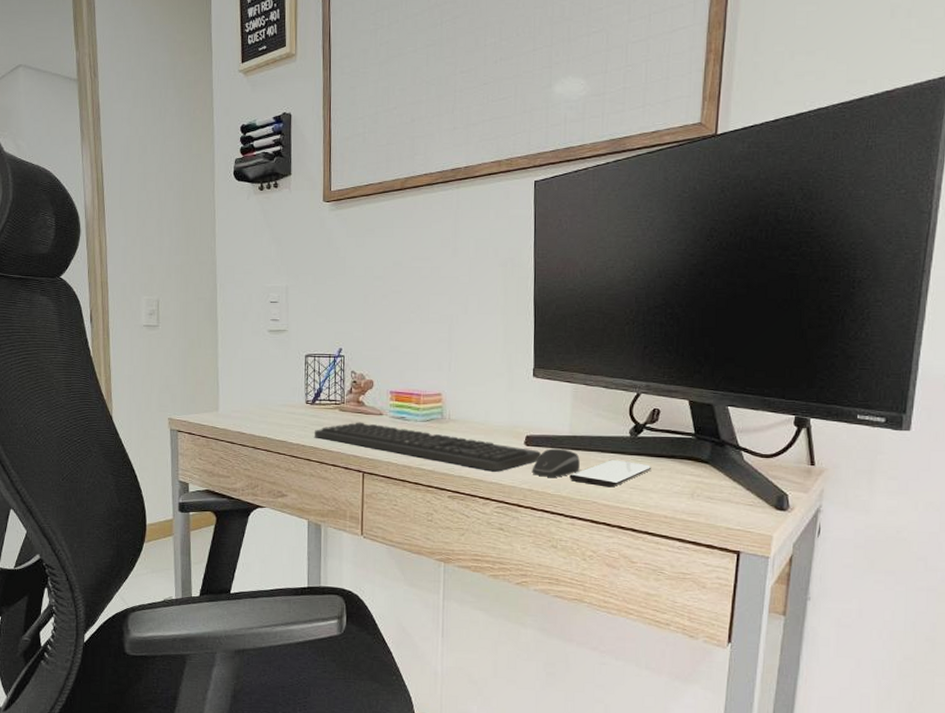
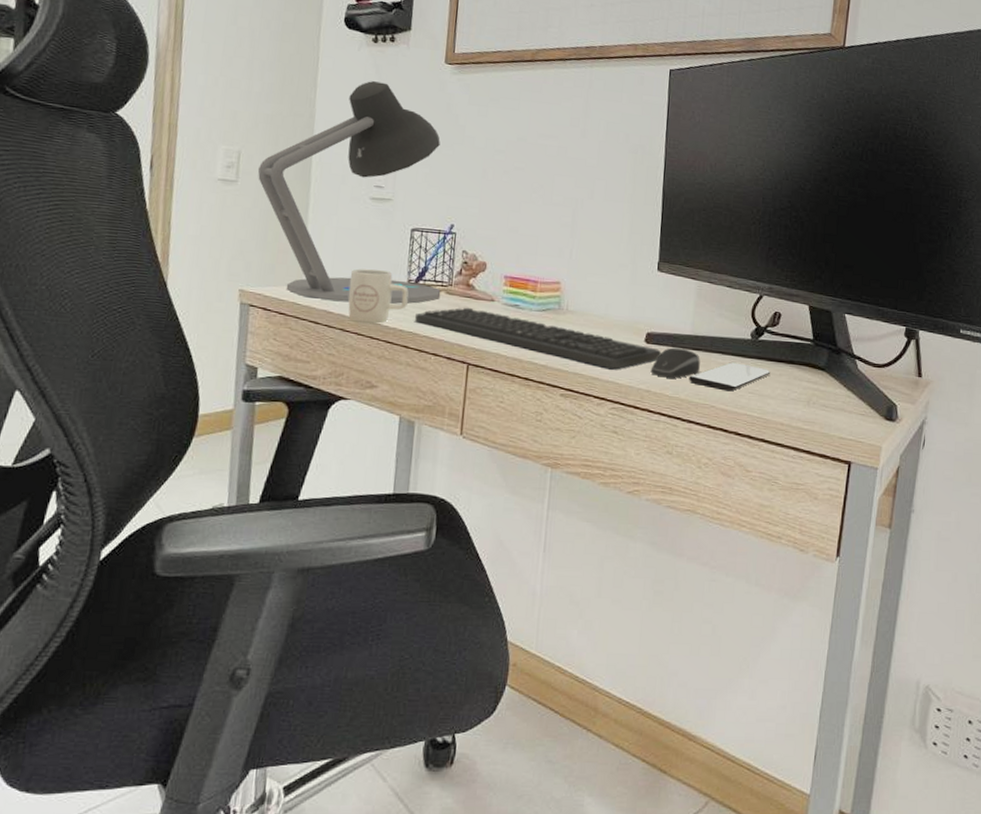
desk lamp: none [174,226,334,424] -> present [257,81,440,304]
mug: none [256,394,307,442] -> present [348,268,409,324]

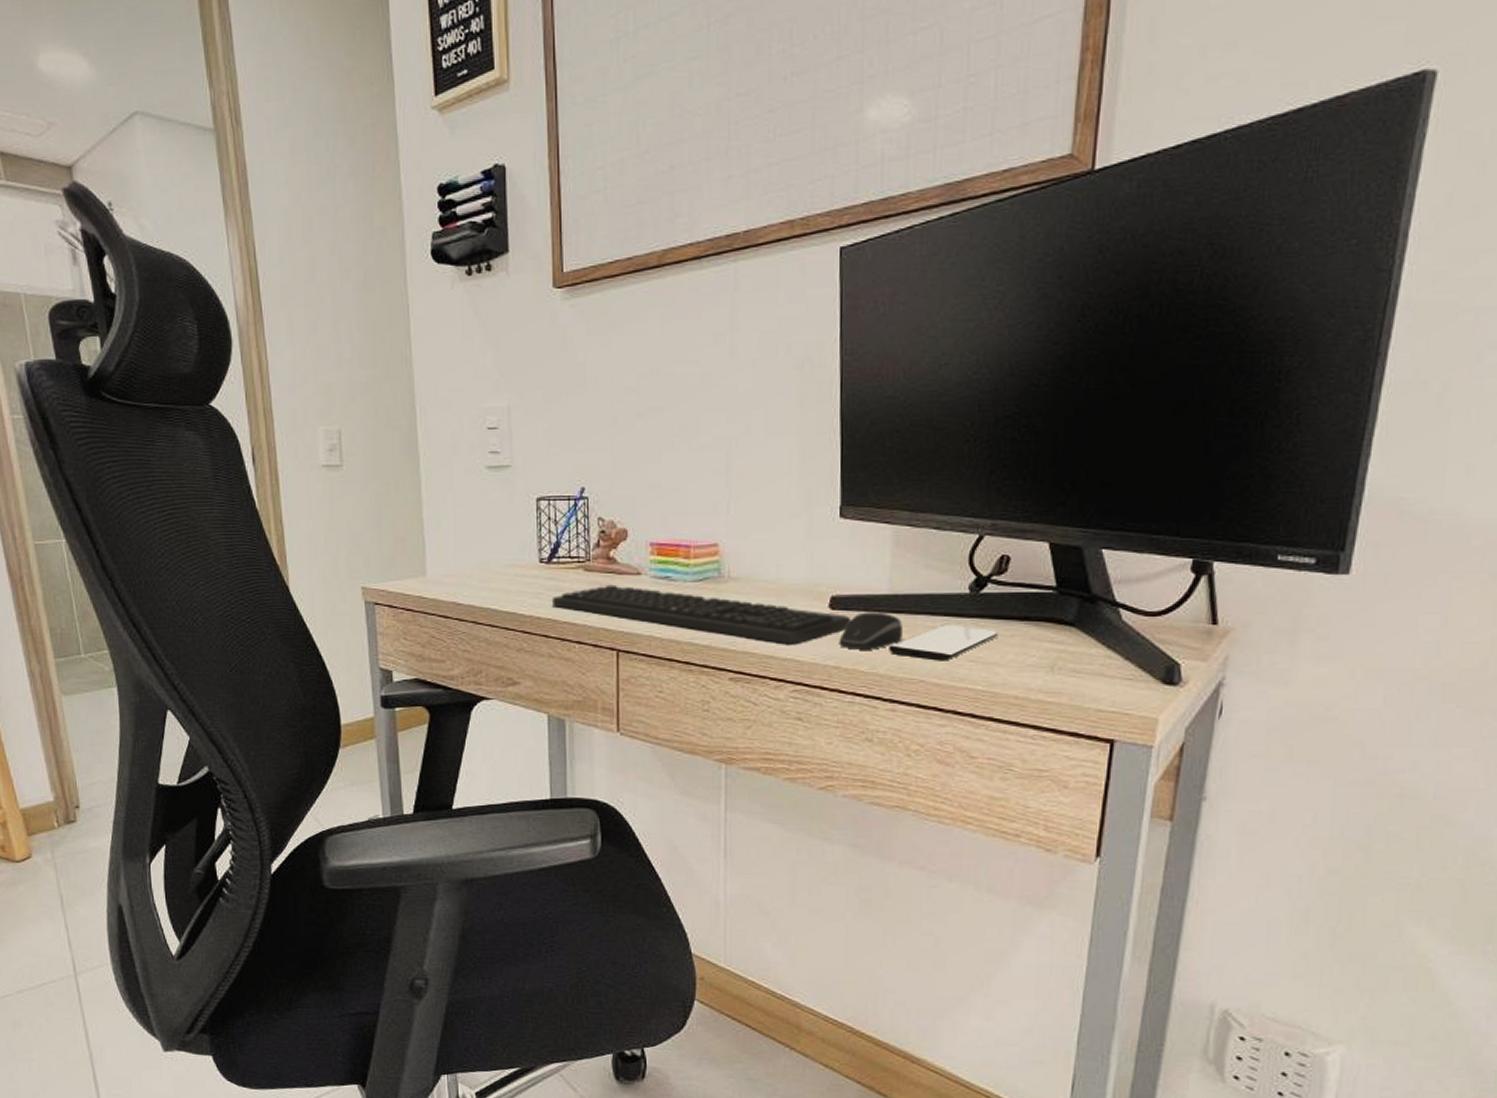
desk lamp: present [257,81,440,304] -> none [361,324,577,591]
mug: present [348,268,409,324] -> none [475,551,542,614]

